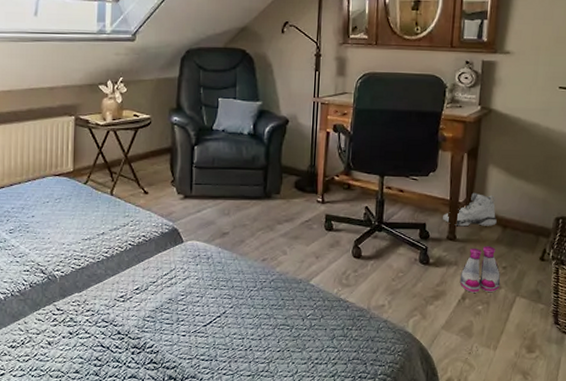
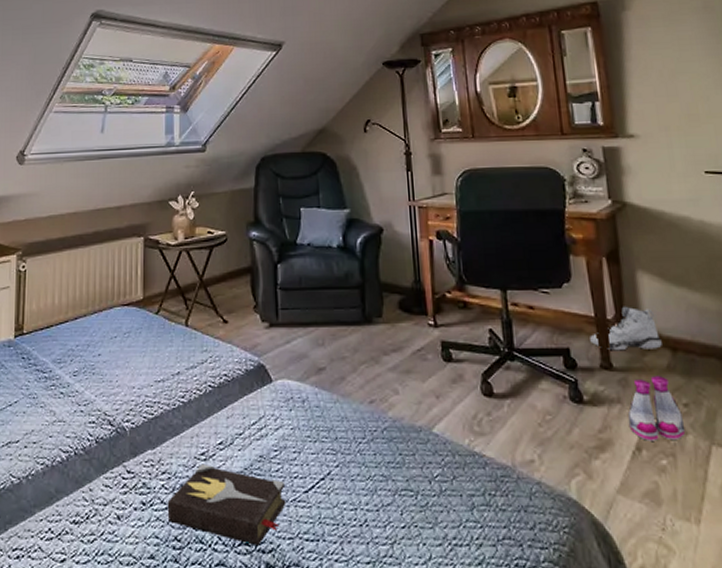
hardback book: none [90,304,188,364] -> present [167,463,286,545]

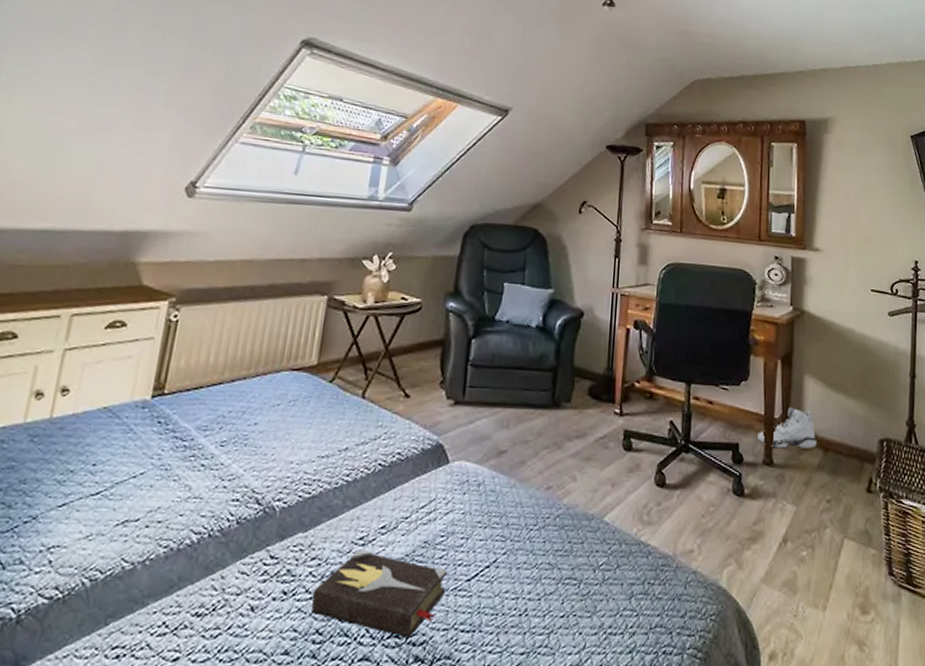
boots: present [628,375,686,441] -> none [779,472,825,534]

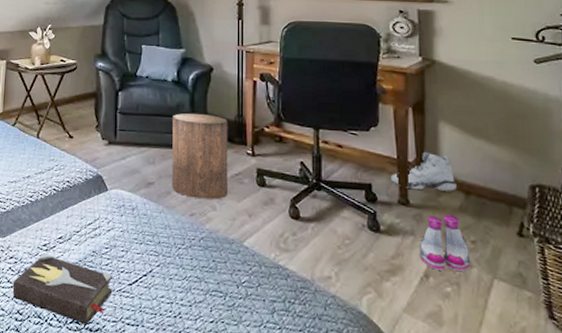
stool: none [527,365,597,468] -> present [172,113,228,200]
boots: none [779,472,825,534] -> present [419,213,471,271]

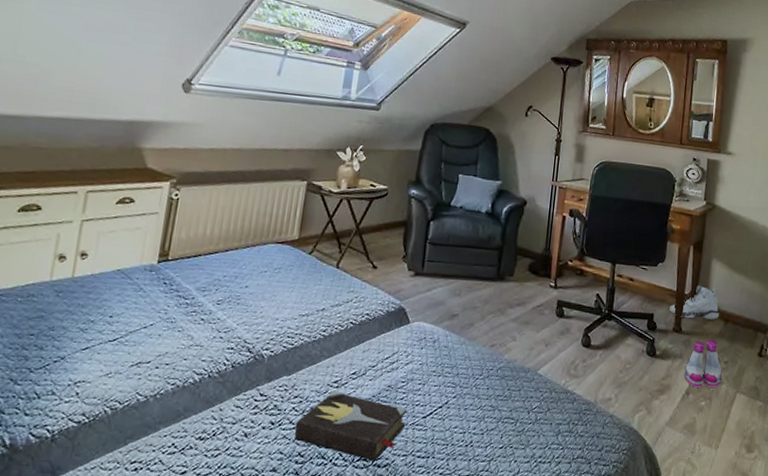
stool: present [172,113,228,200] -> none [475,245,536,330]

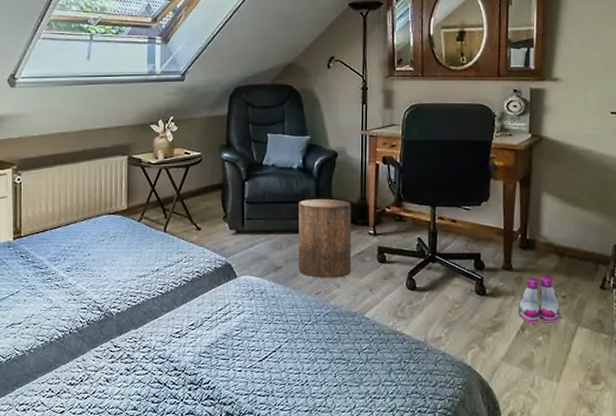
hardback book: present [294,390,407,461] -> none [147,340,244,400]
stool: none [475,245,536,330] -> present [298,198,352,278]
sneaker: present [669,285,719,320] -> none [498,221,553,256]

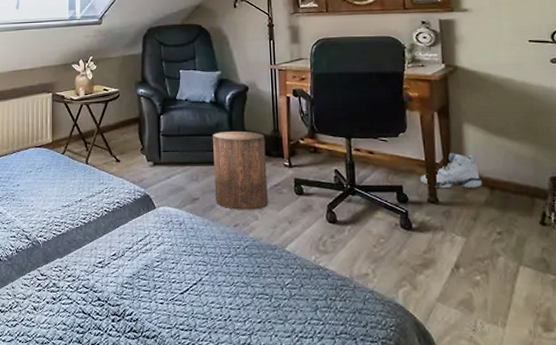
sneaker: none [498,221,553,256] -> present [420,152,482,189]
boots: present [517,274,560,323] -> none [449,208,498,261]

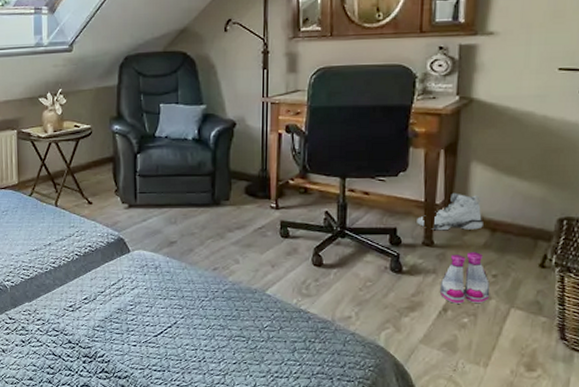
stool: present [213,131,268,210] -> none [194,170,252,253]
boots: none [449,208,498,261] -> present [439,251,490,304]

